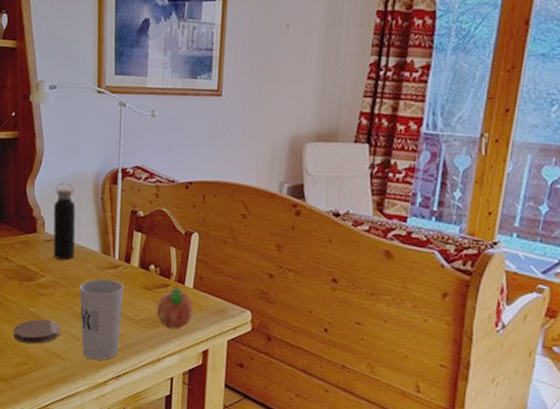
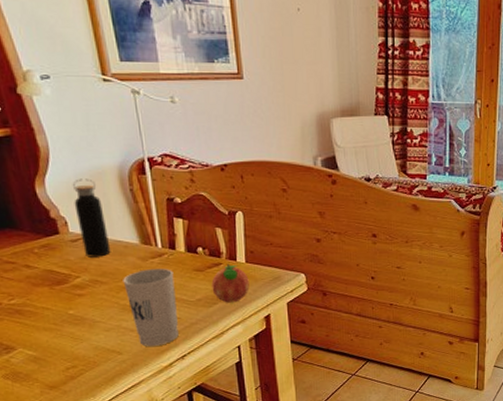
coaster: present [13,319,61,344] -> none [52,319,110,347]

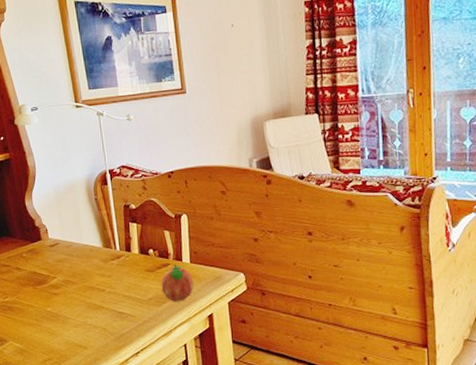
water bottle: present [72,178,111,257] -> none [51,191,80,260]
cup: present [123,269,179,346] -> none [89,269,133,342]

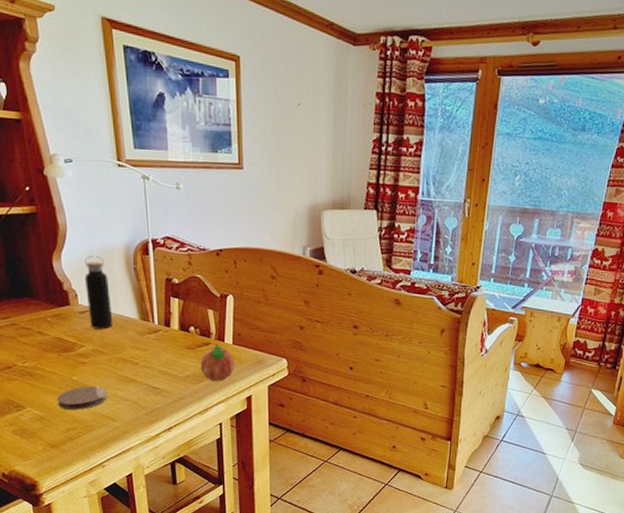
coaster: none [34,315,78,341] -> present [56,386,107,410]
water bottle: none [51,191,80,260] -> present [84,255,113,329]

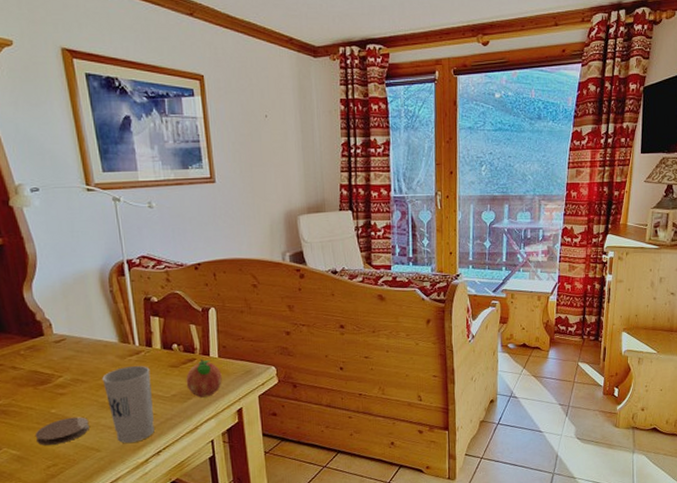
water bottle: present [84,255,113,329] -> none [57,282,92,357]
cup: none [121,344,167,416] -> present [102,366,154,443]

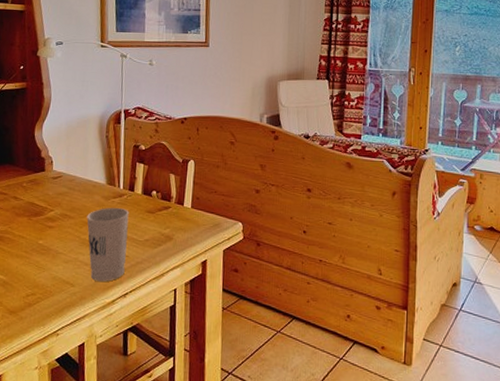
coaster: present [35,417,90,446] -> none [21,250,69,275]
fruit: present [186,358,222,398] -> none [159,207,192,246]

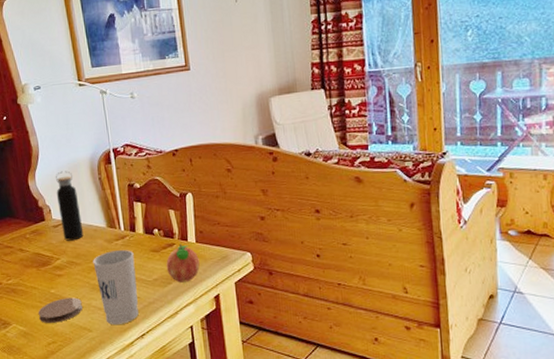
coaster: none [21,250,69,275] -> present [38,297,83,323]
water bottle: none [60,125,83,194] -> present [55,171,84,241]
fruit: none [159,207,192,246] -> present [166,243,200,283]

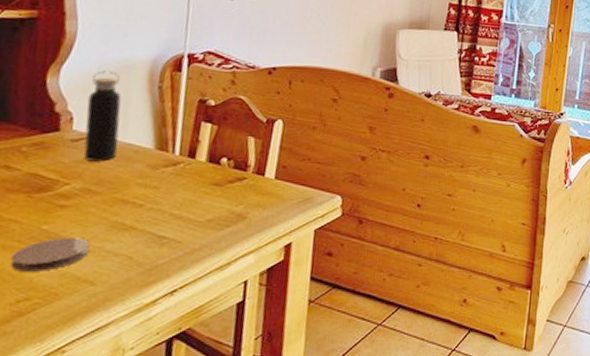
cup: present [93,250,139,325] -> none [121,180,186,276]
fruit: present [166,243,200,283] -> none [227,178,275,226]

